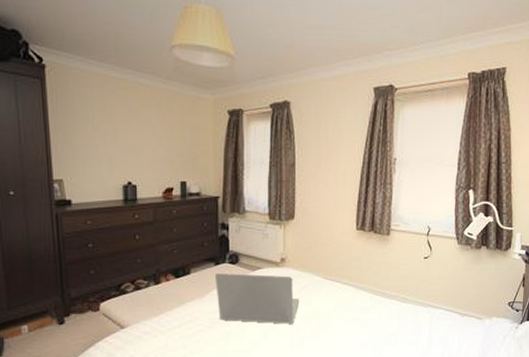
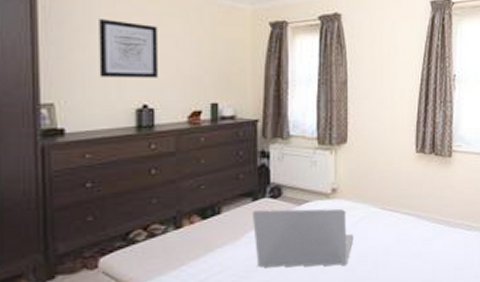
wall art: none [92,110,138,159] -> present [99,19,158,78]

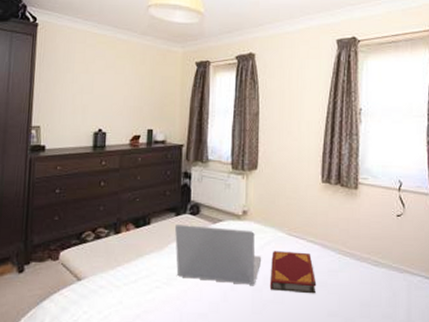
wall art: present [99,19,158,78] -> none [71,62,113,108]
hardback book: none [363,225,412,267] -> present [269,251,317,294]

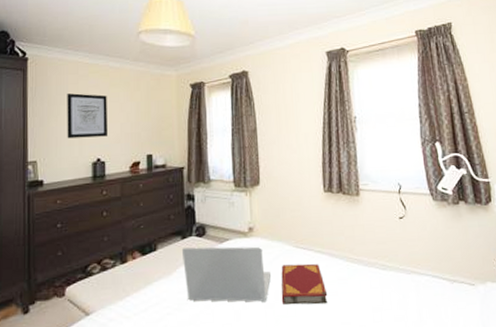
wall art: none [71,62,113,108] -> present [67,93,107,139]

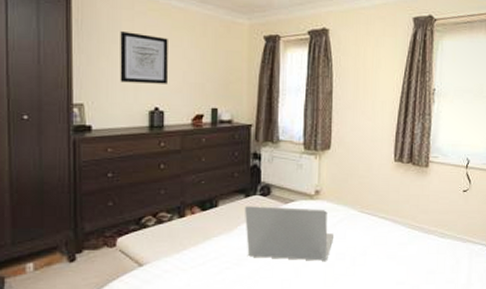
hardback book: present [281,263,328,305] -> none [342,228,387,266]

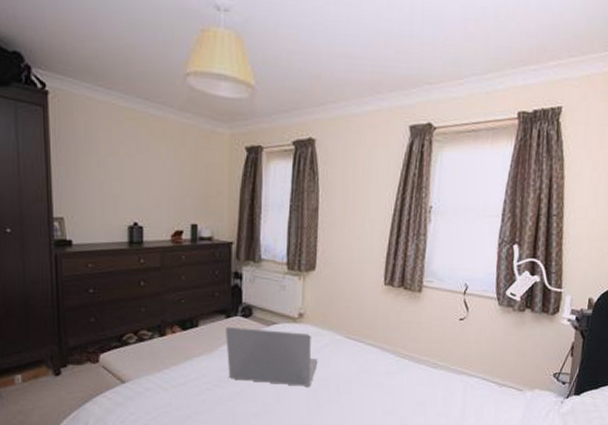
wall art: present [120,31,168,84] -> none [98,142,146,198]

